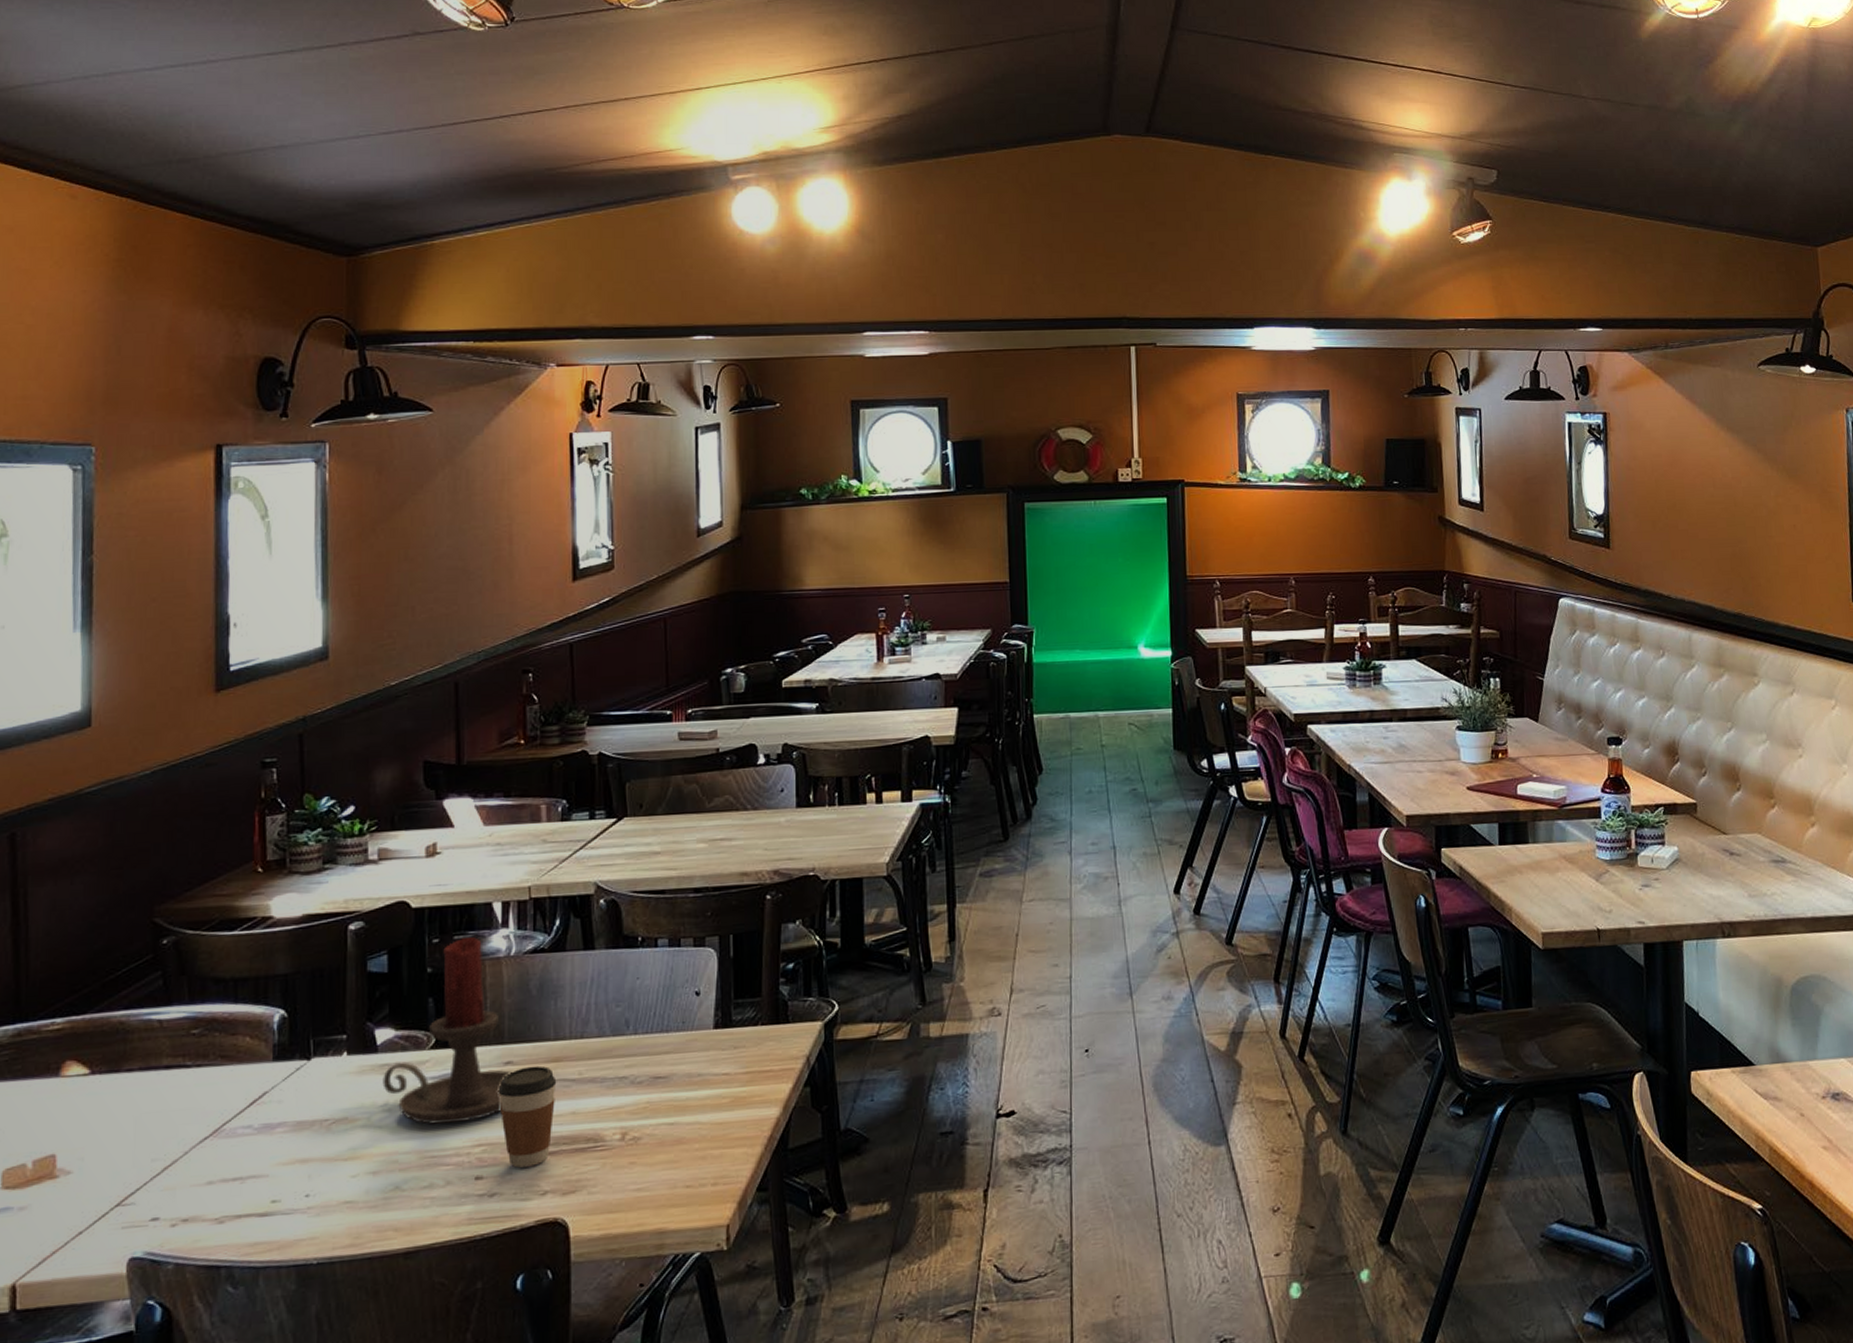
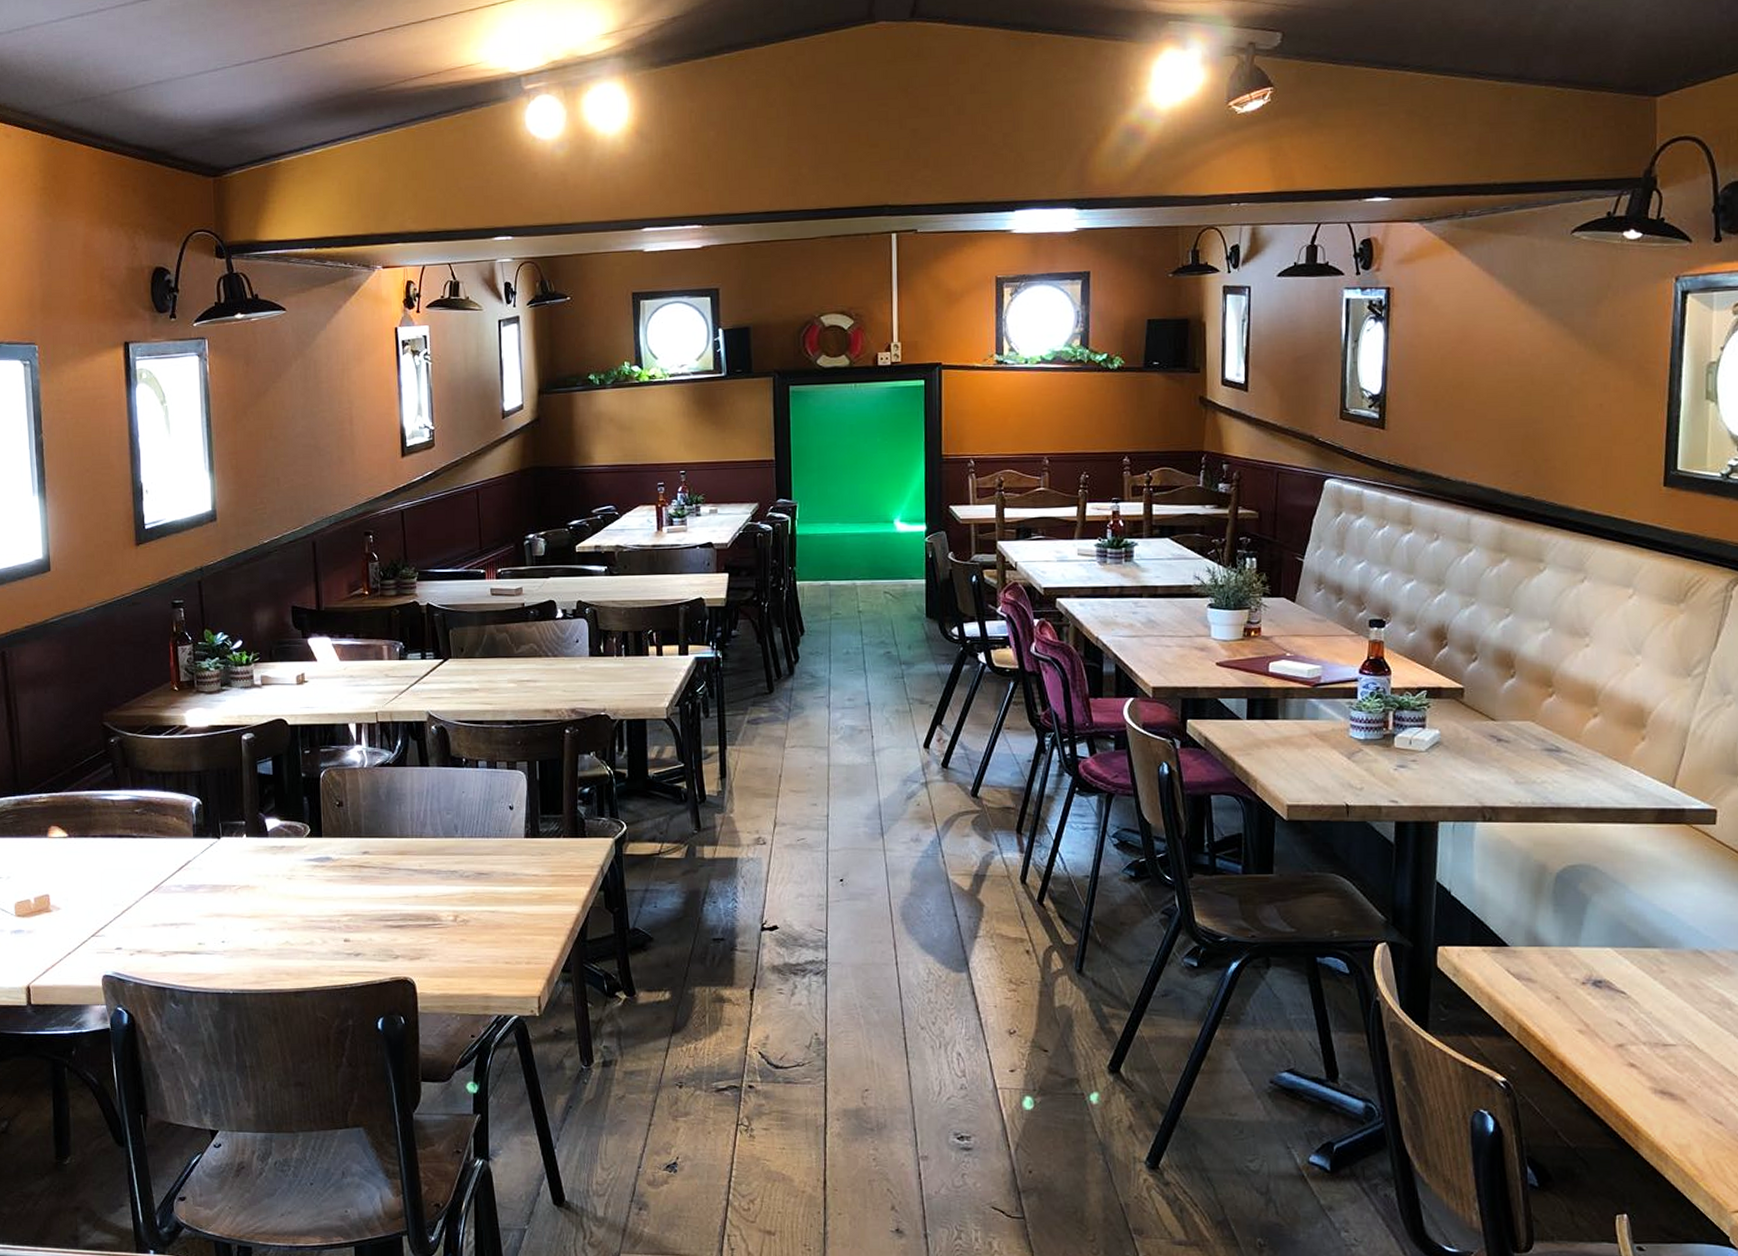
candle holder: present [382,937,513,1125] -> none [273,751,370,897]
coffee cup: present [498,1065,557,1168] -> none [358,857,403,935]

